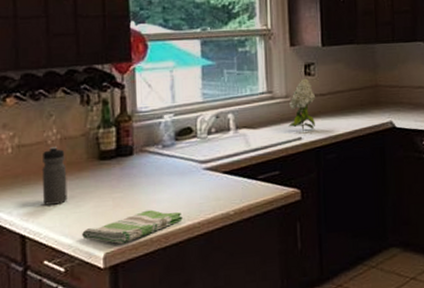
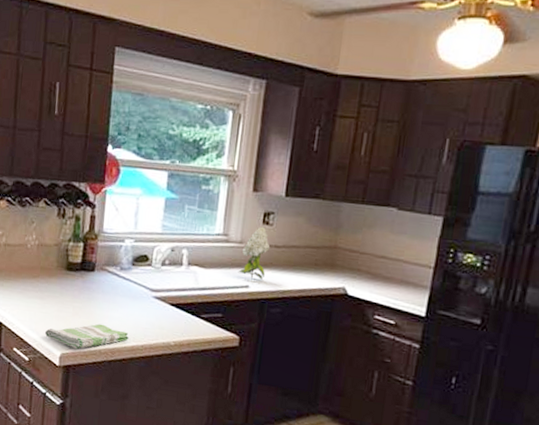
water bottle: present [42,146,67,205] -> none [19,250,40,302]

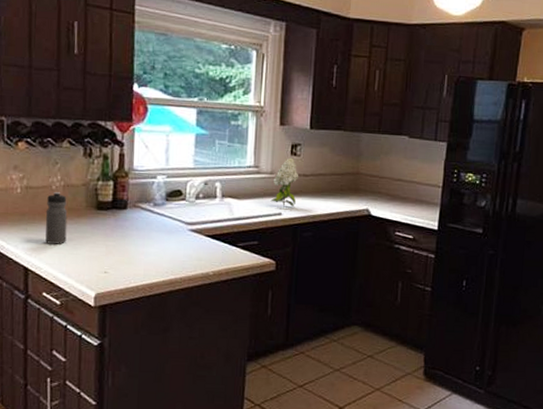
water bottle: none [19,250,40,302] -> present [45,191,68,244]
dish towel: present [44,323,129,350] -> none [76,260,167,288]

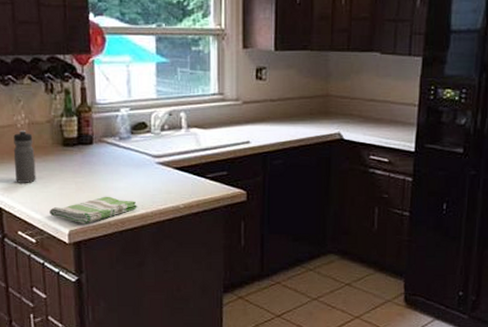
dish towel: none [76,260,167,288] -> present [49,196,137,224]
flower: present [270,157,299,207] -> none [237,82,266,134]

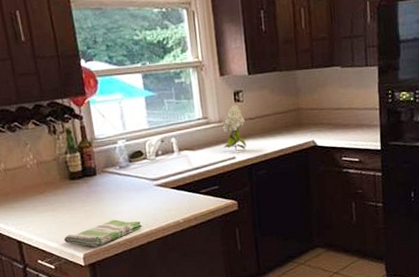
water bottle: present [13,129,36,183] -> none [25,169,49,217]
flower: none [237,82,266,134] -> present [222,104,246,150]

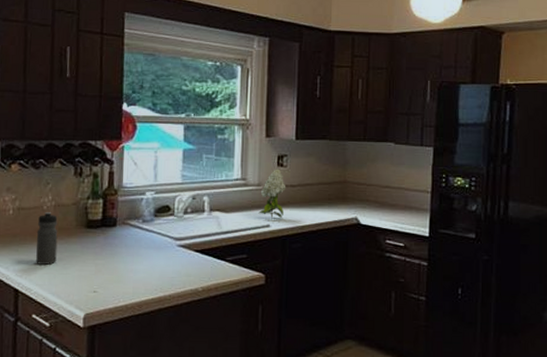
water bottle: none [25,169,49,217] -> present [36,211,58,265]
dish towel: present [63,219,142,247] -> none [65,278,156,308]

